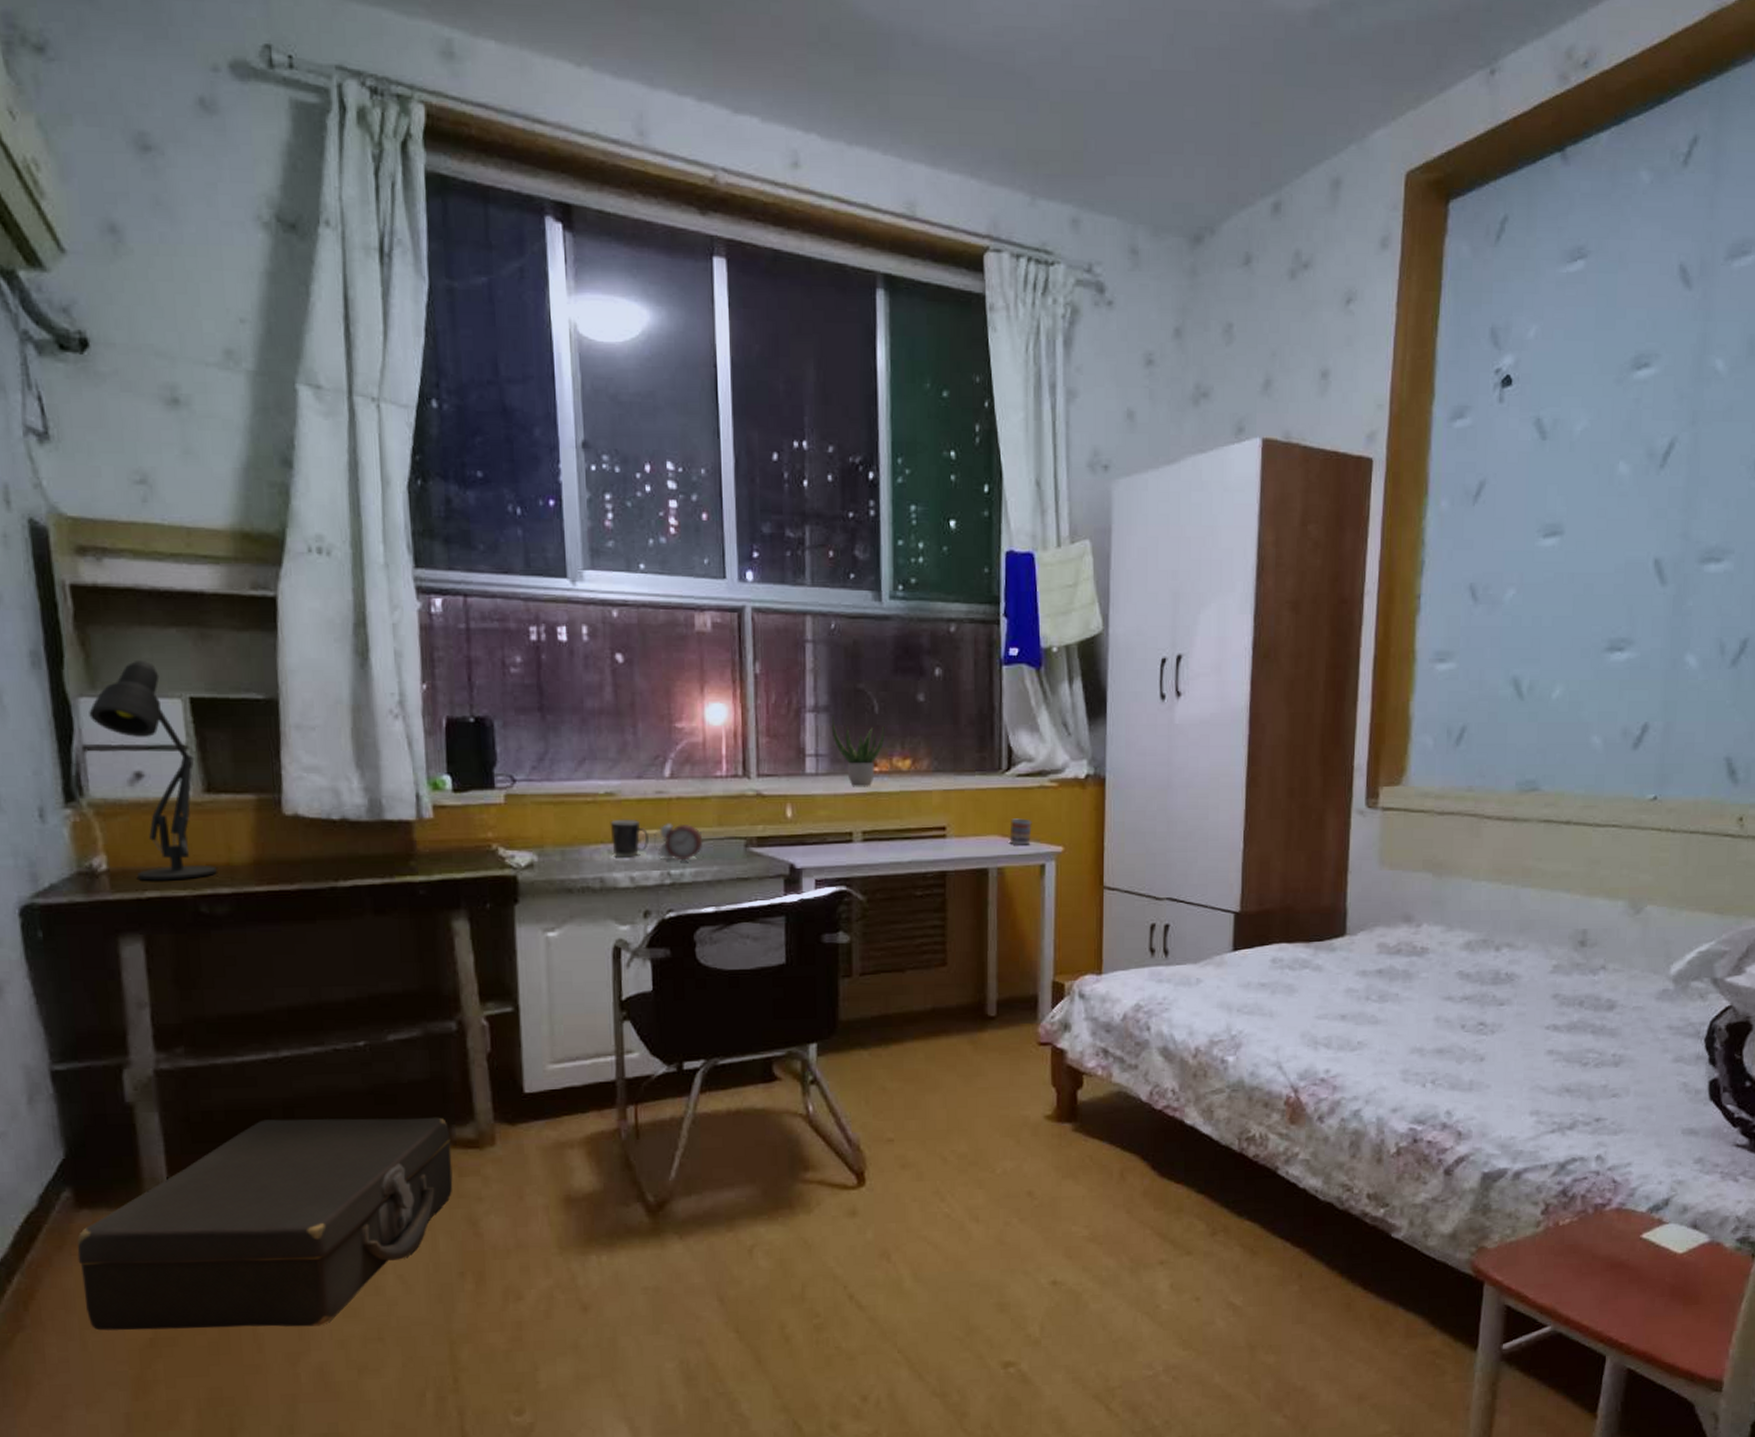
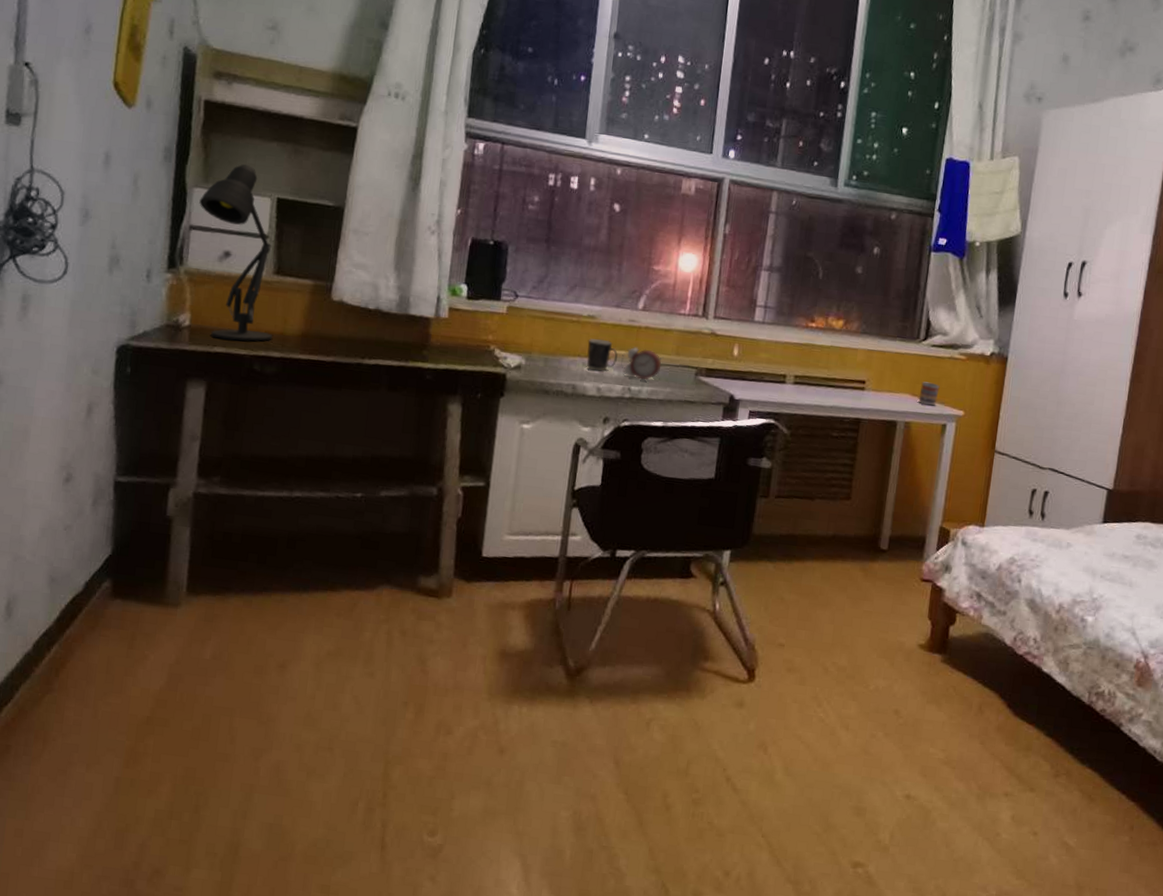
suitcase: present [77,1117,453,1331] -> none [103,546,417,729]
potted plant: present [832,716,885,787] -> none [781,276,826,339]

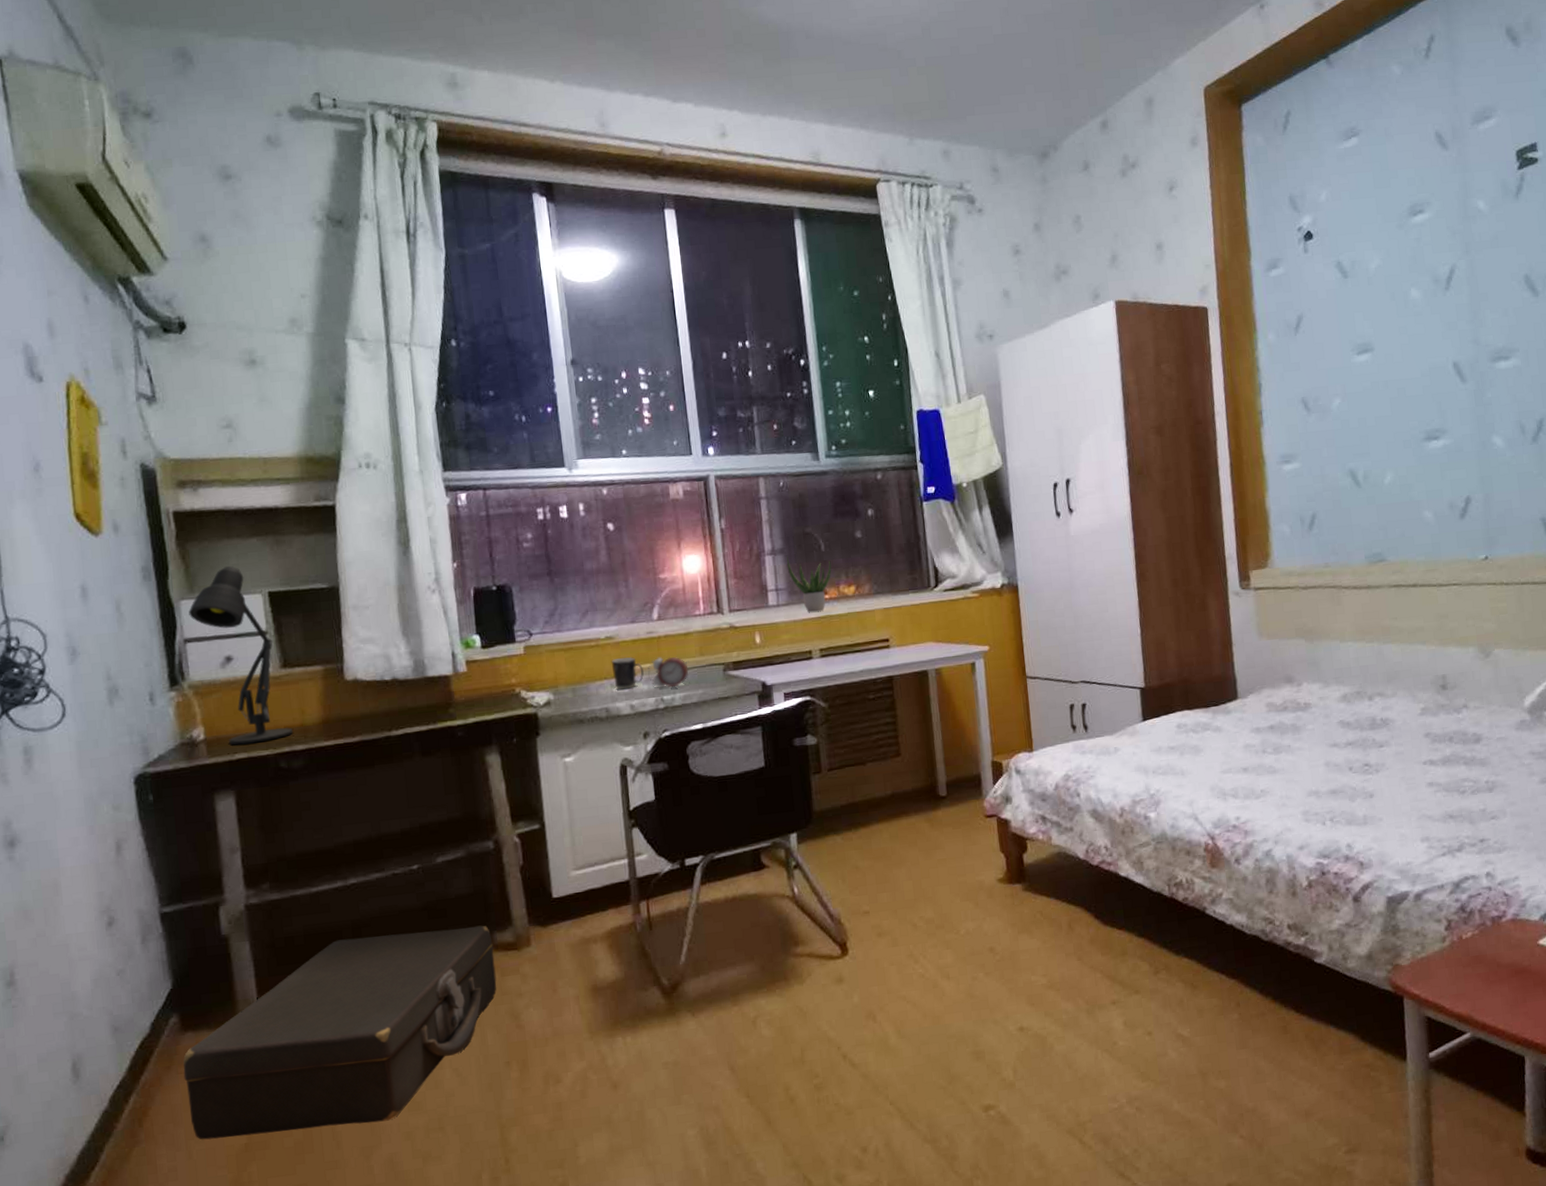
suitcase: none [103,546,417,729] -> present [183,925,497,1140]
potted plant: none [781,276,826,339] -> present [787,556,832,613]
cup: present [918,381,940,406] -> none [942,625,961,649]

